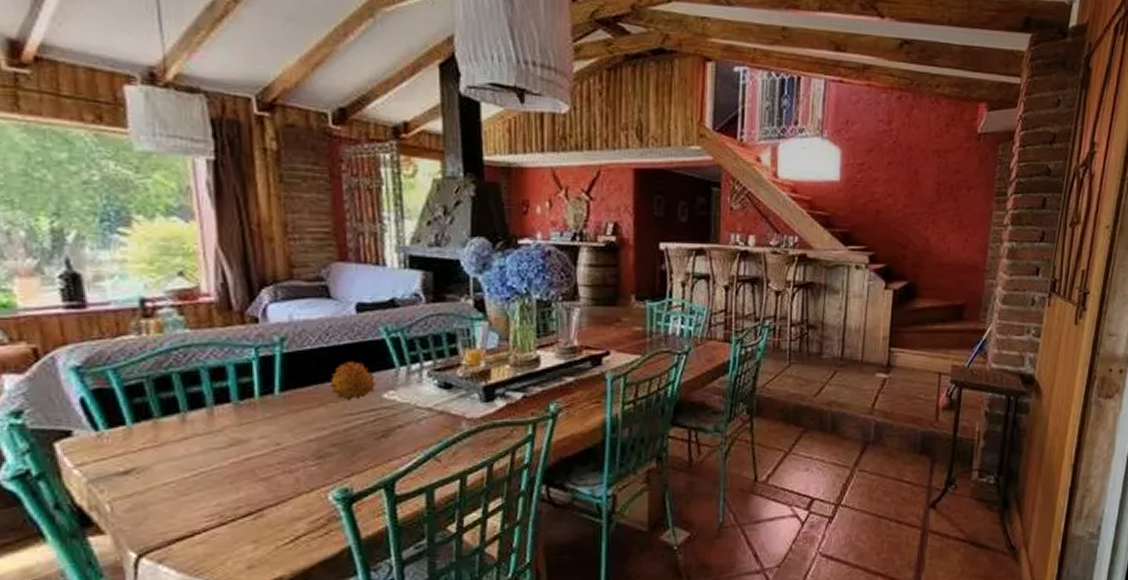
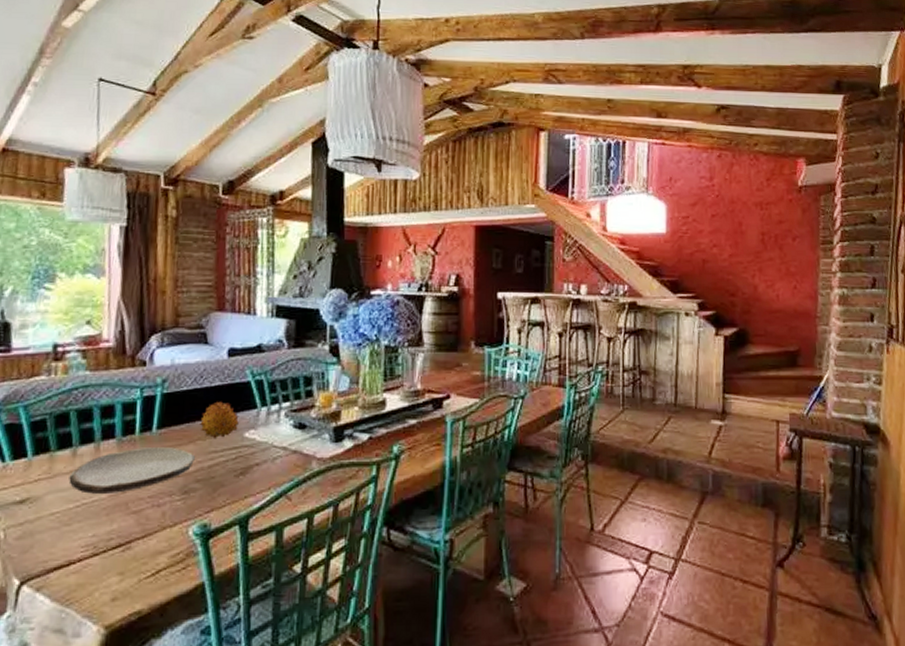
plate: none [180,411,329,463] -> present [68,447,196,495]

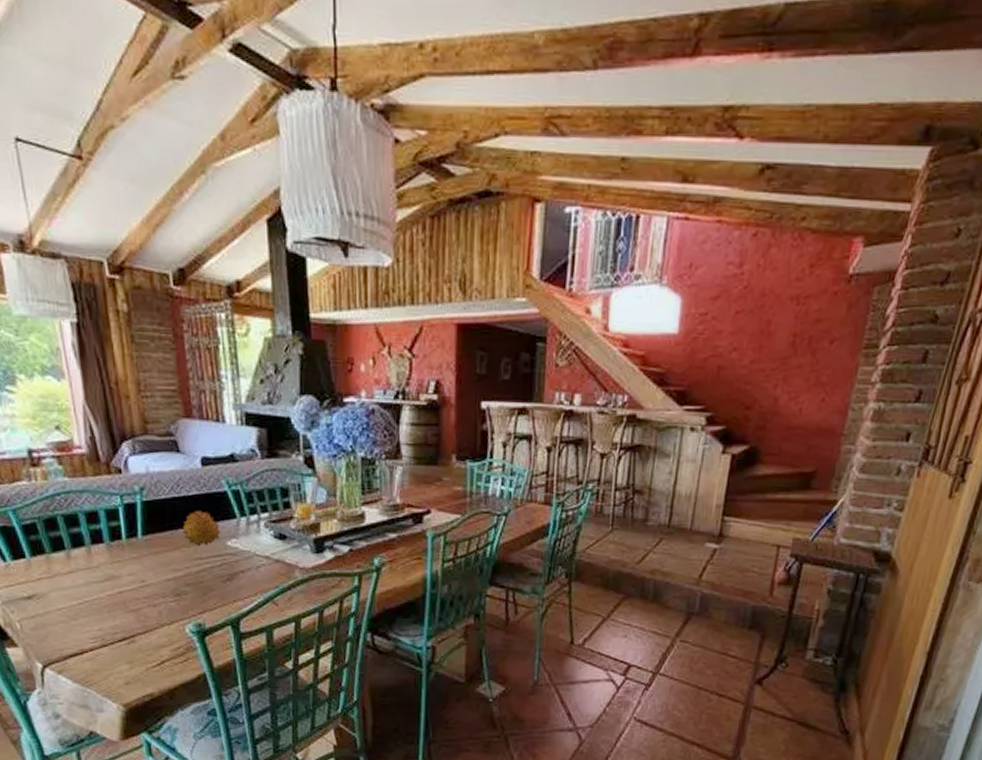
plate: present [68,447,196,495] -> none [68,552,183,594]

